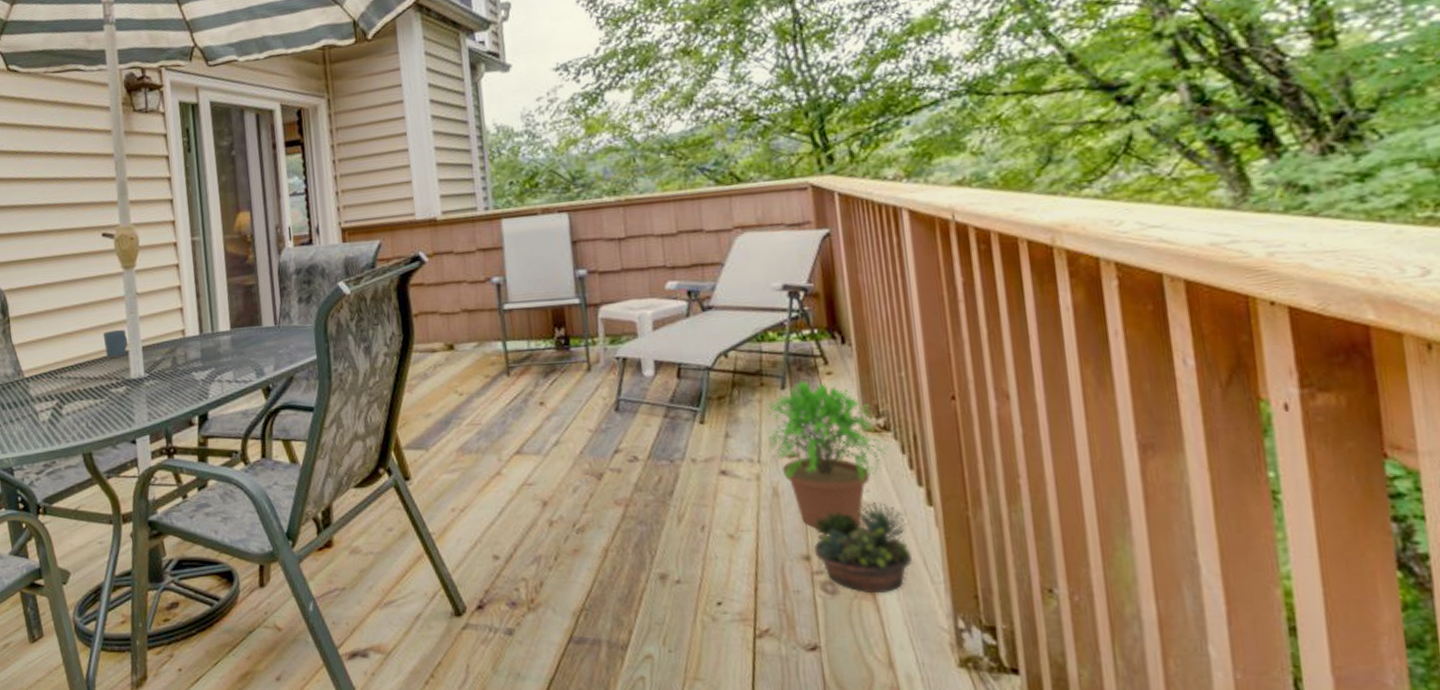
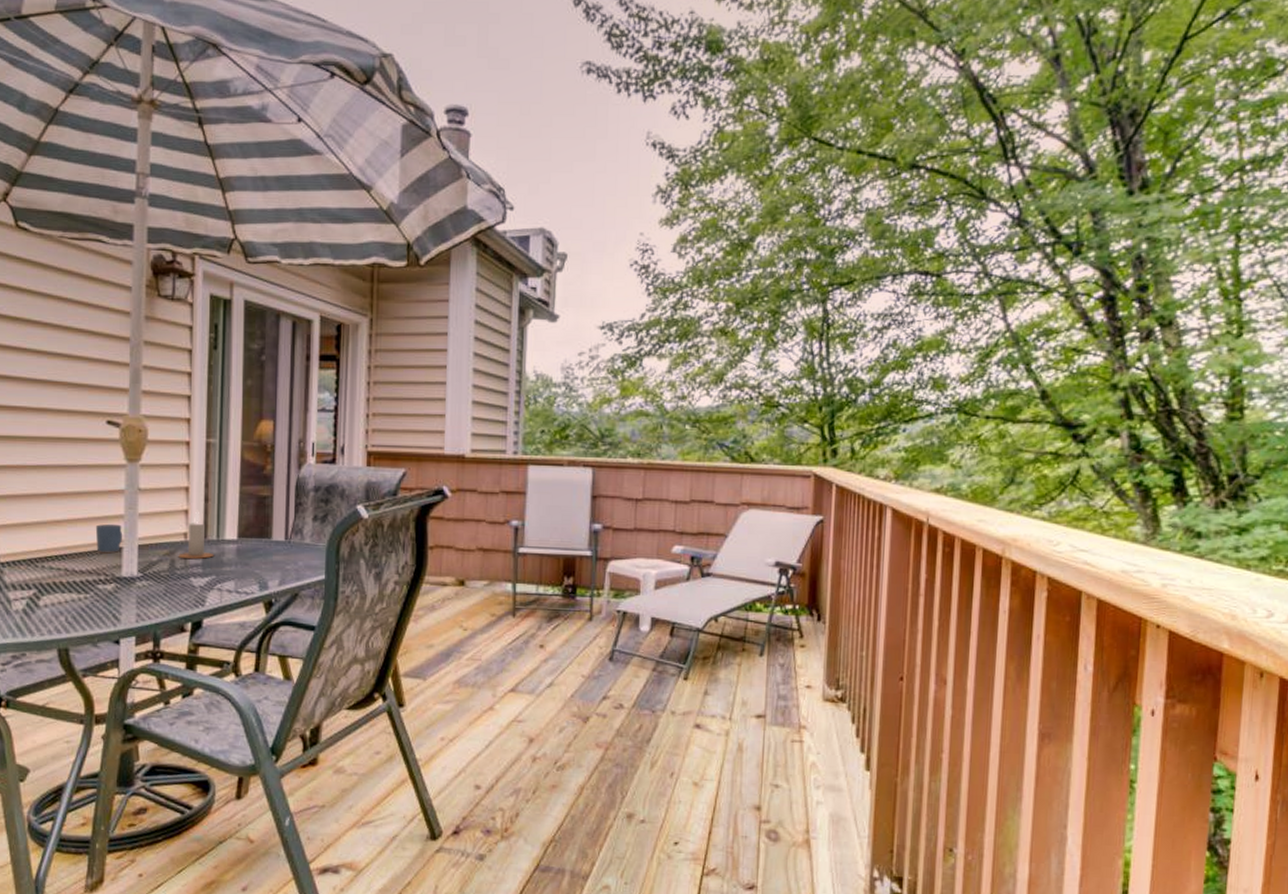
candle: none [179,306,211,355] -> present [178,510,214,560]
potted plant: present [764,380,889,529] -> none [740,650,842,783]
succulent planter: present [813,501,912,594] -> none [764,762,847,844]

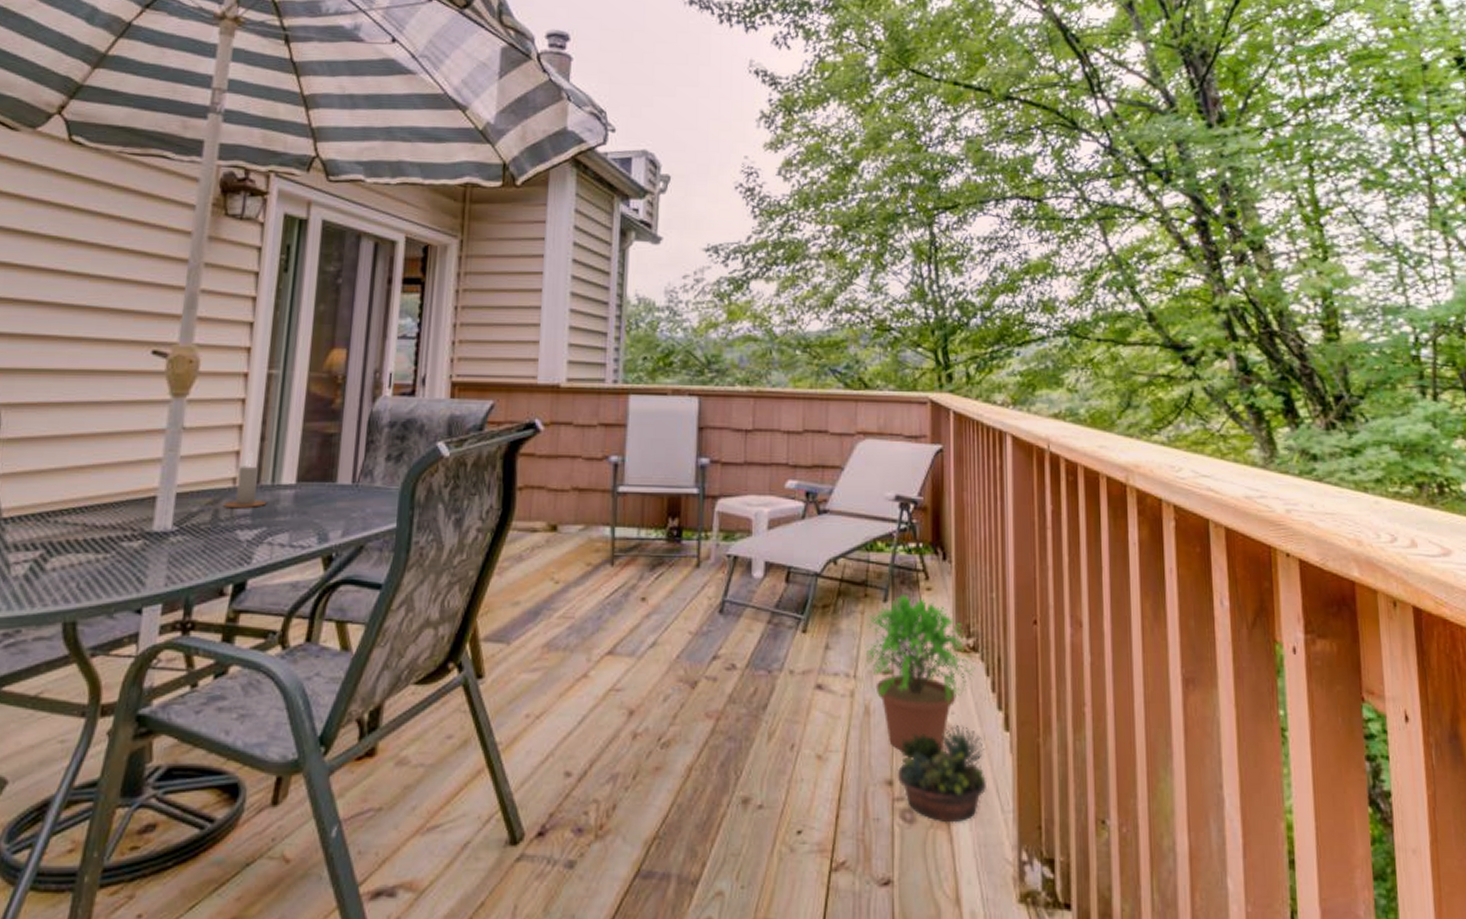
mug: present [95,523,123,554] -> none [124,468,159,504]
potted plant: none [740,650,842,783] -> present [865,594,975,751]
succulent planter: none [764,762,847,844] -> present [897,724,986,823]

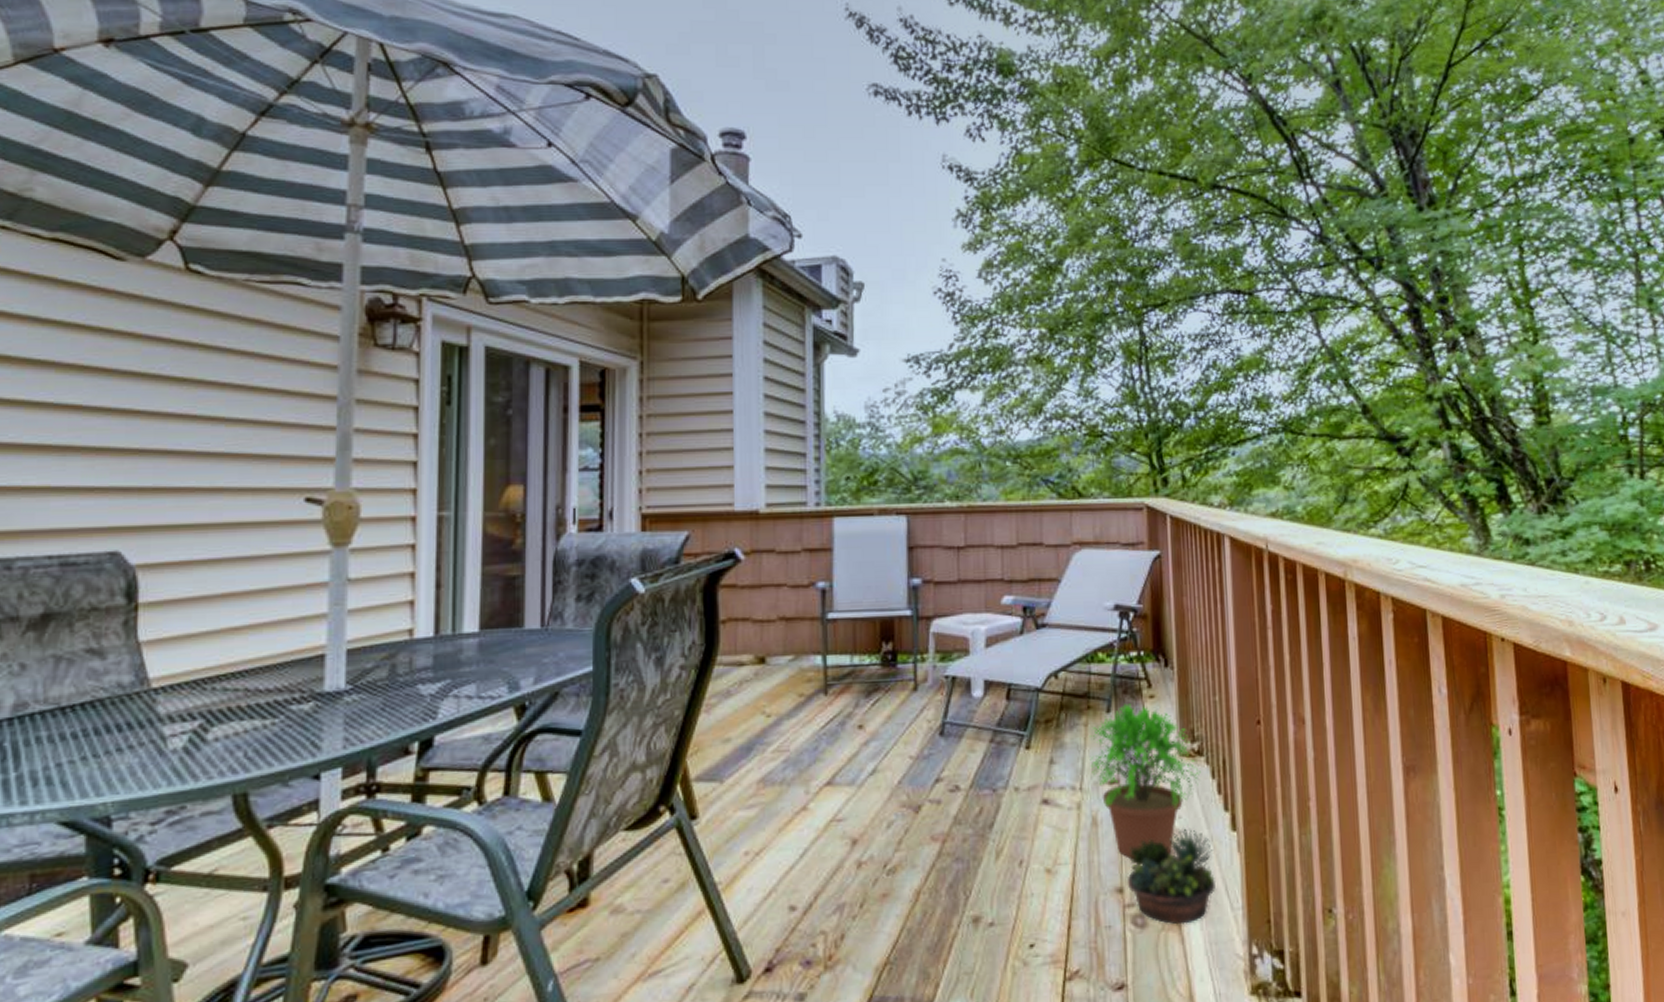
candle: present [223,450,267,509] -> none [401,599,449,662]

